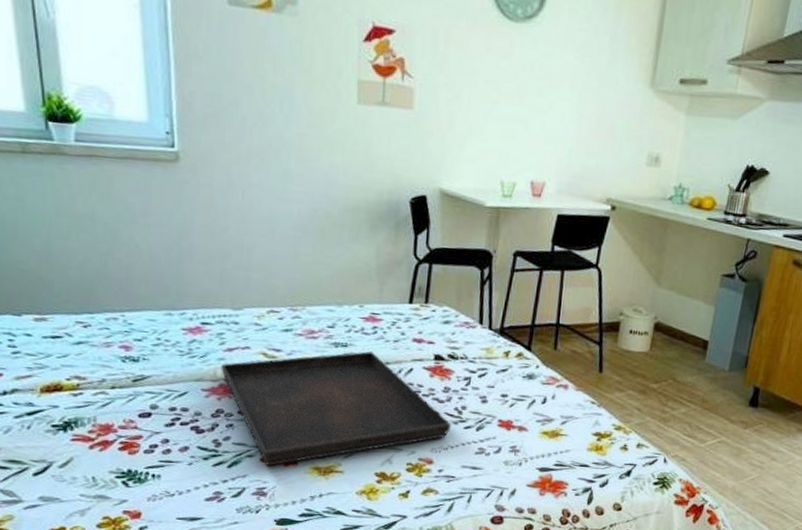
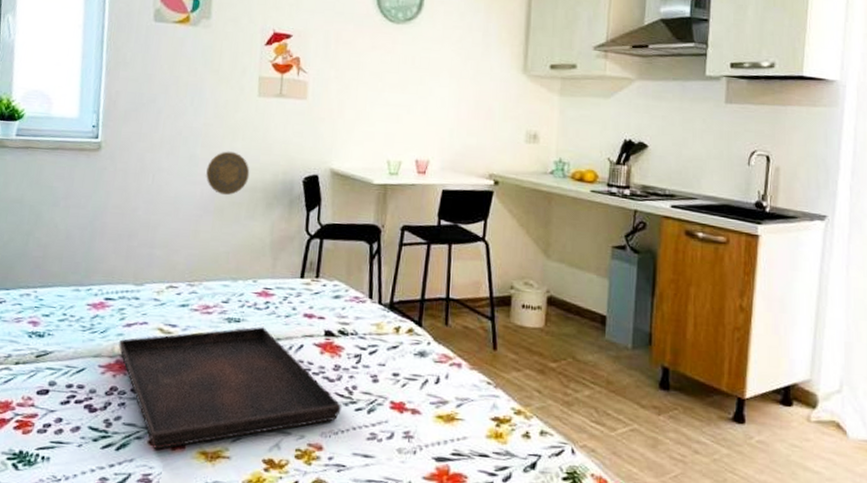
decorative plate: none [303,166,352,216] -> present [206,151,250,196]

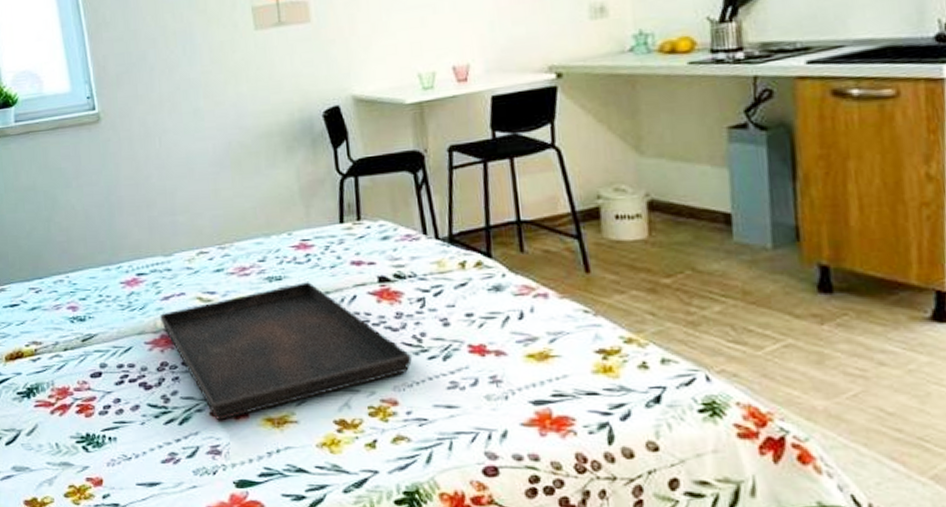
decorative plate: present [206,151,250,196] -> none [214,97,262,147]

